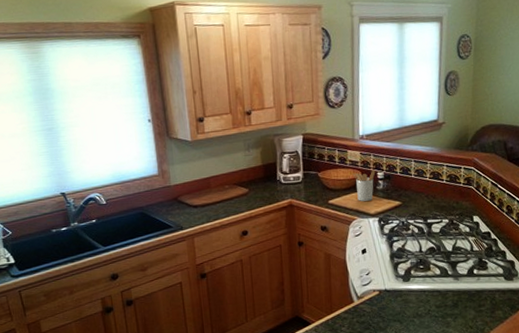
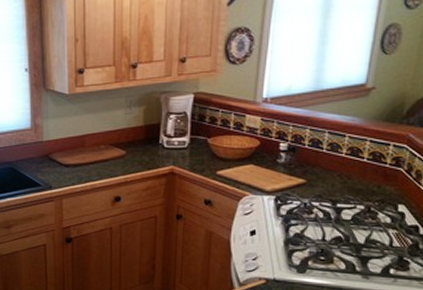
utensil holder: present [352,169,376,201] -> none [249,139,278,175]

